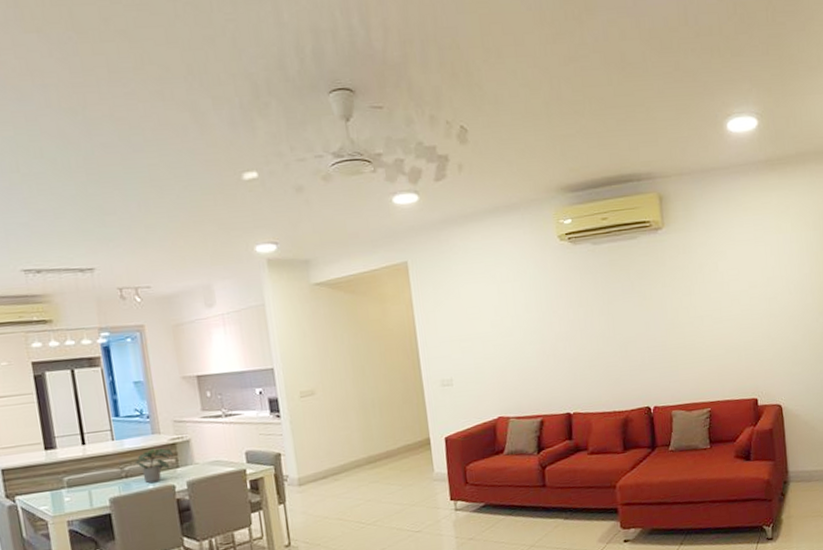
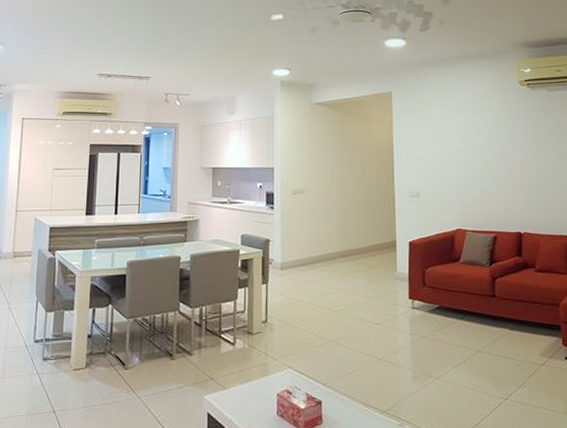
potted plant: present [133,447,173,484] -> none [151,223,183,253]

